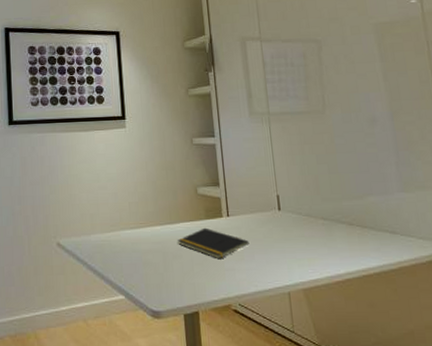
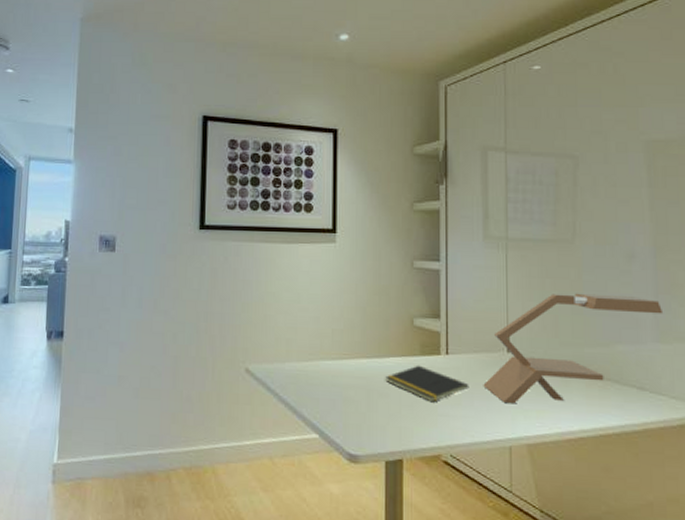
desk lamp: none [261,154,405,255] -> present [483,293,664,404]

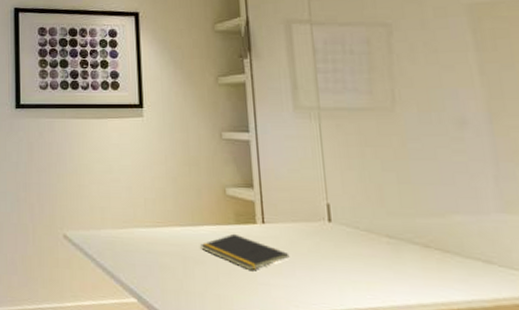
desk lamp: present [483,293,664,404] -> none [304,162,507,275]

